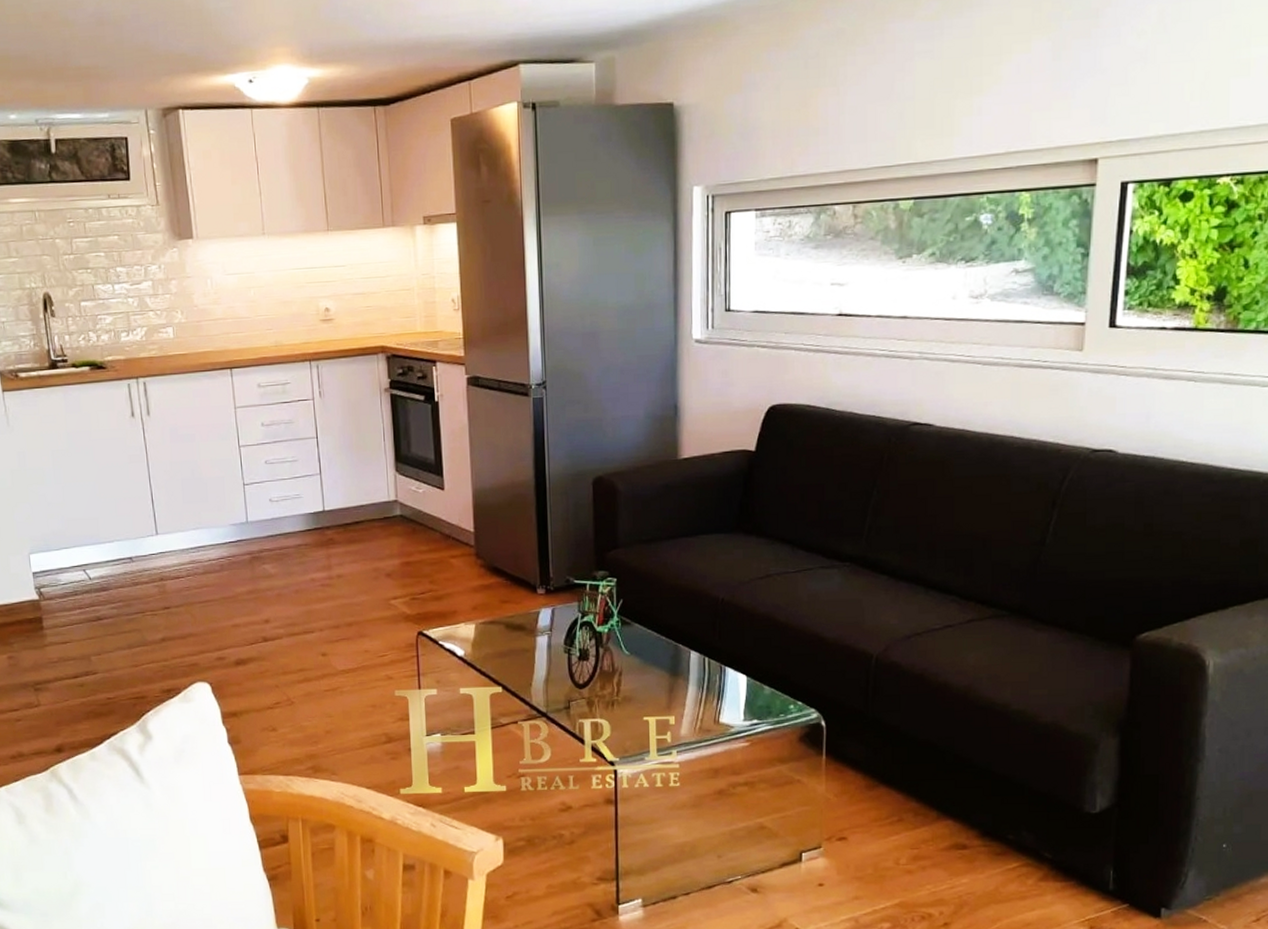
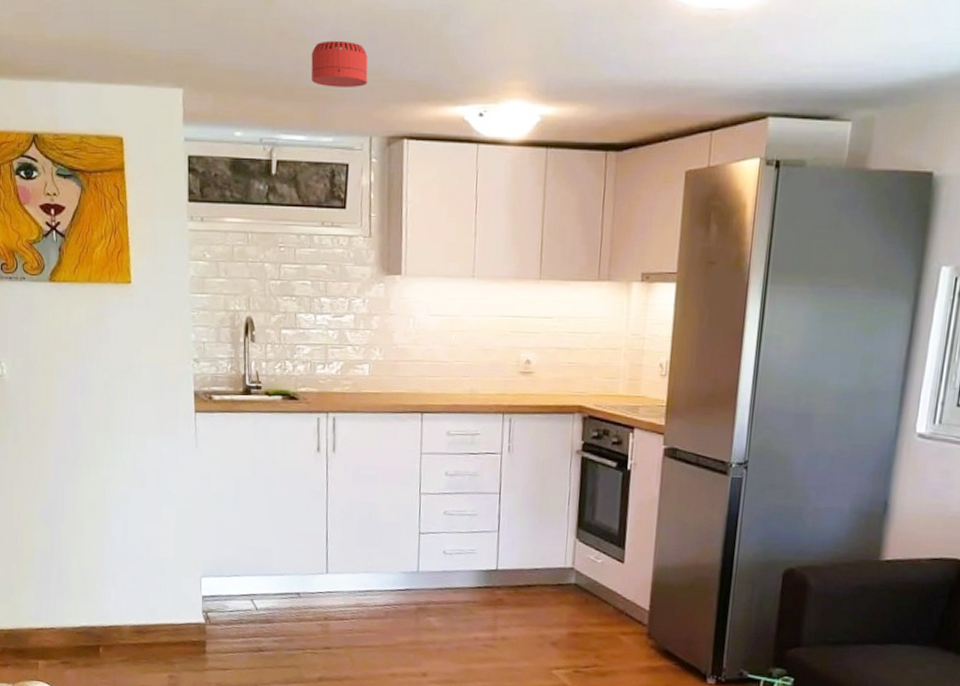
smoke detector: none [77,20,136,66] -> present [311,40,368,87]

